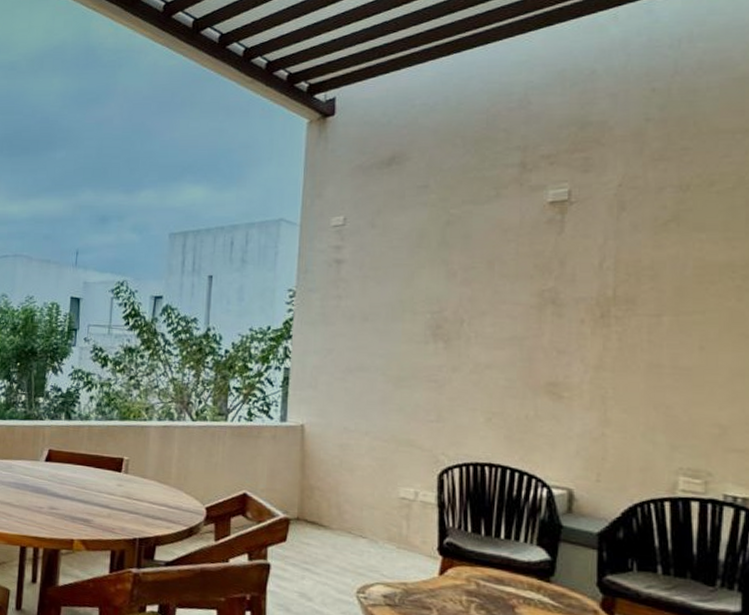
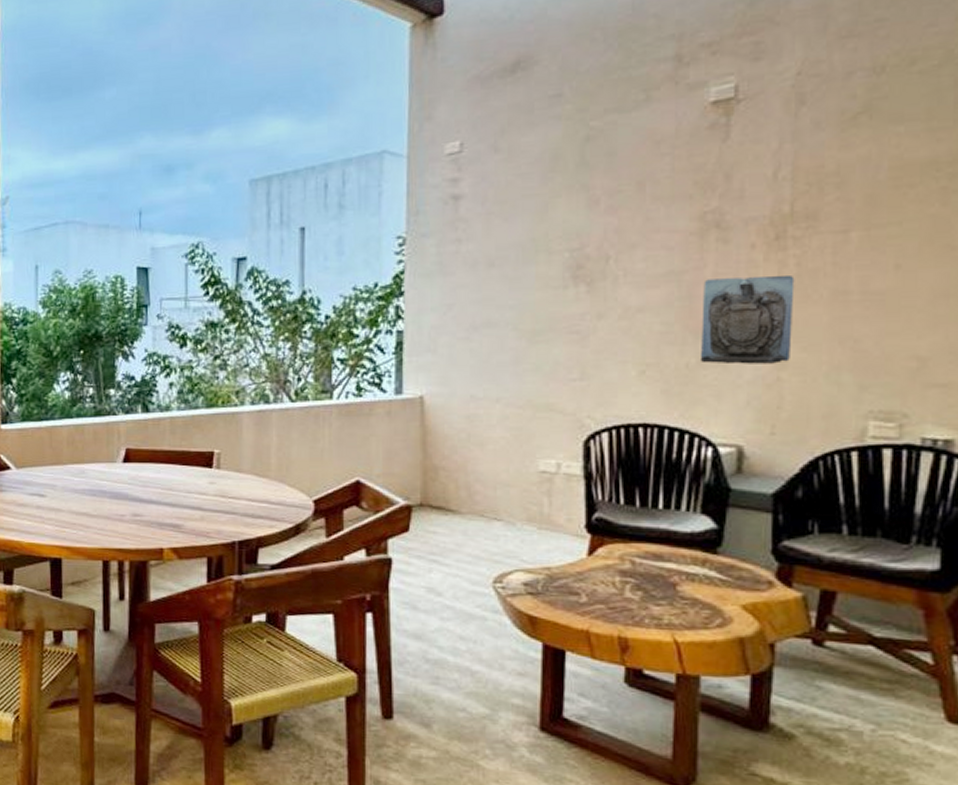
wall sculpture: none [537,346,617,421] -> present [700,276,795,365]

